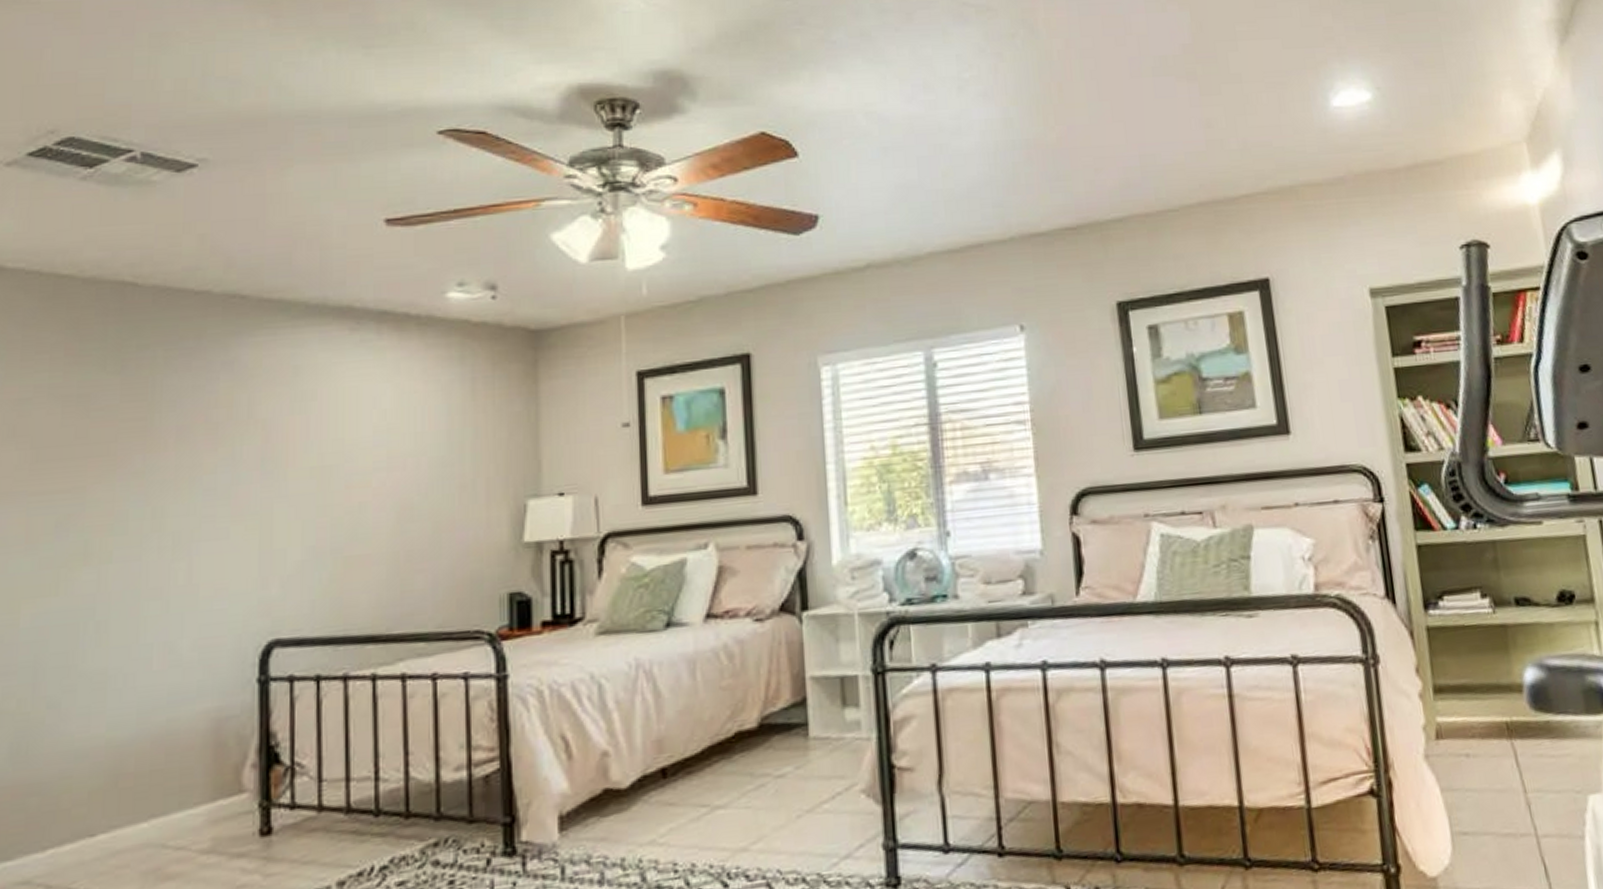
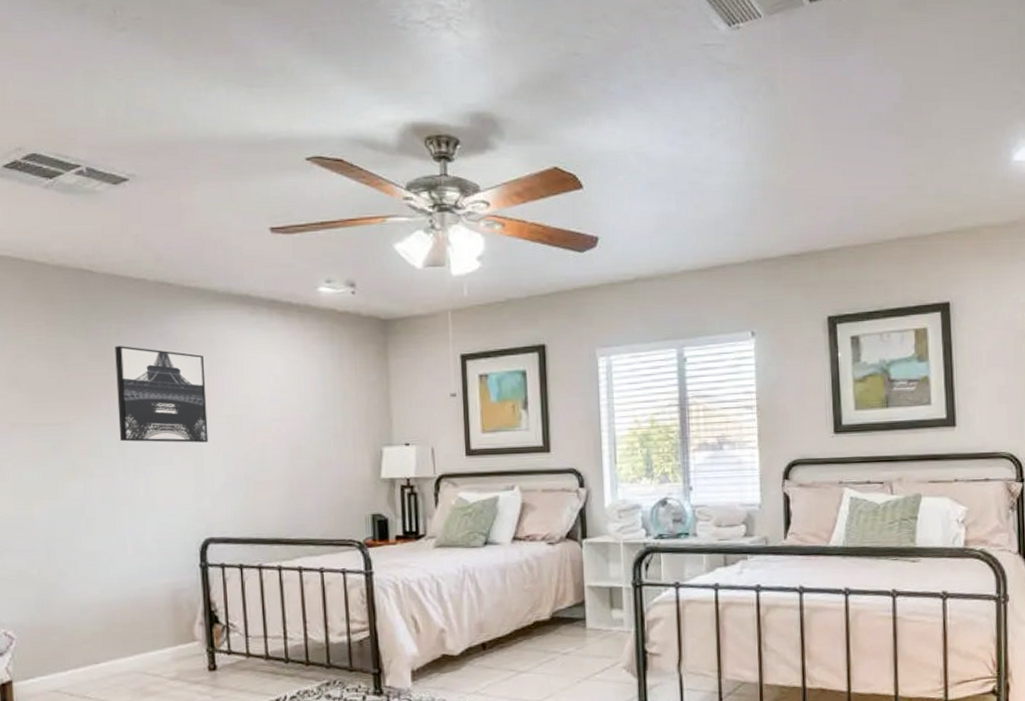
wall art: none [155,380,285,511] -> present [115,346,209,443]

